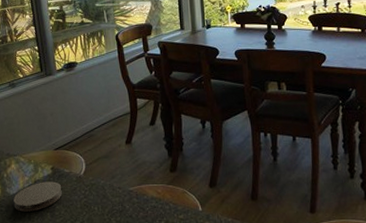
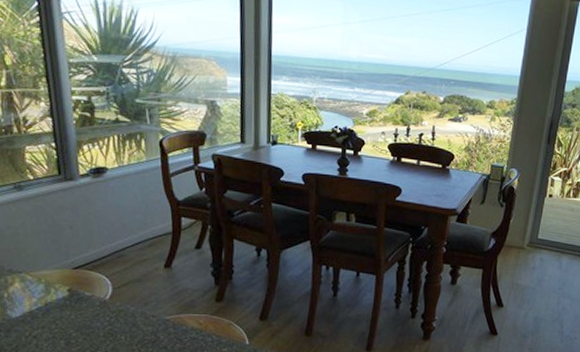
coaster: present [13,181,62,212] -> none [16,305,81,338]

